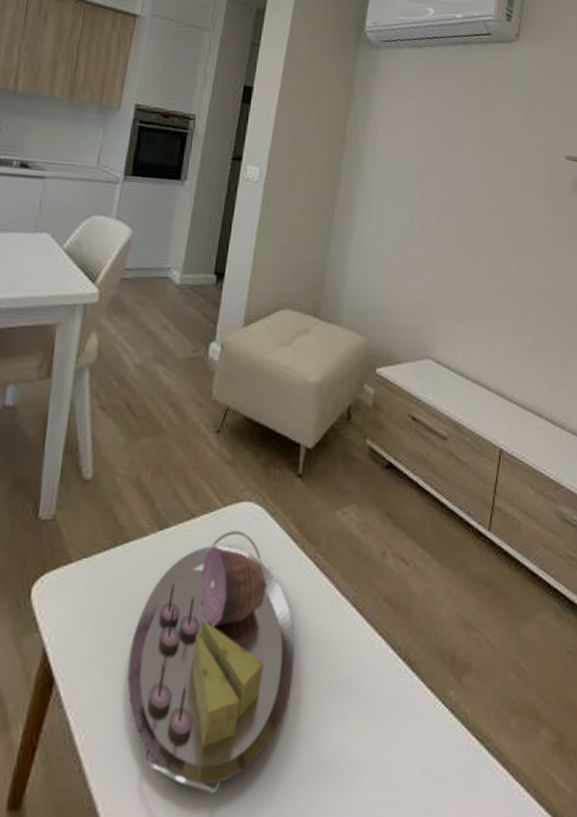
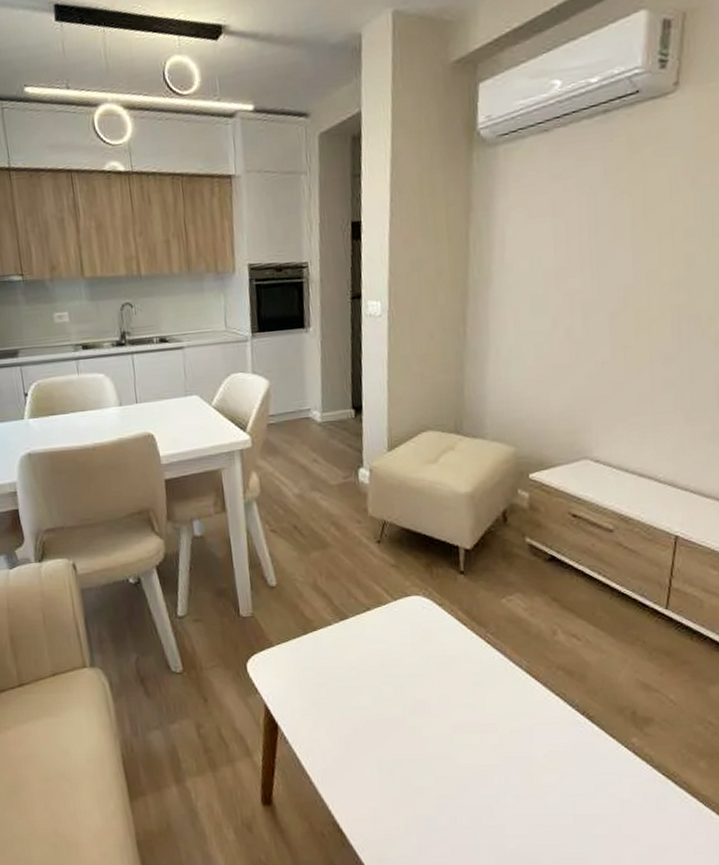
serving tray: present [127,531,295,795] -> none [333,619,477,803]

